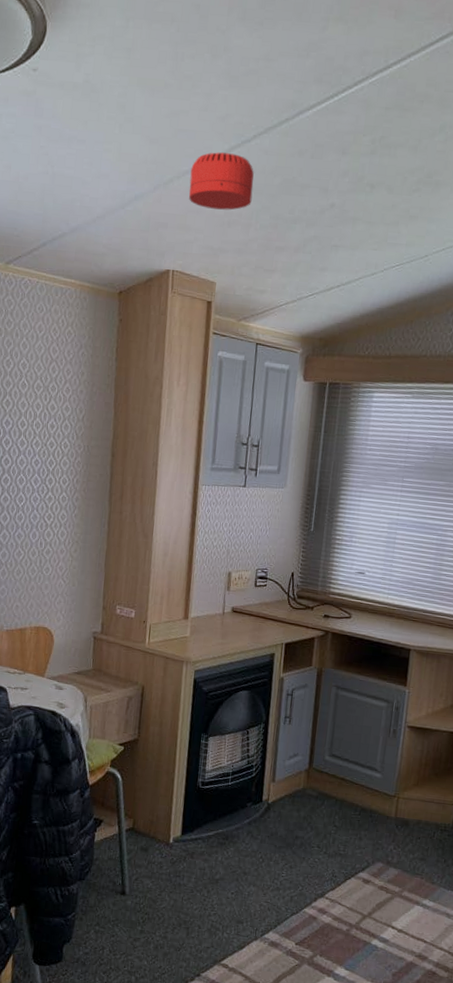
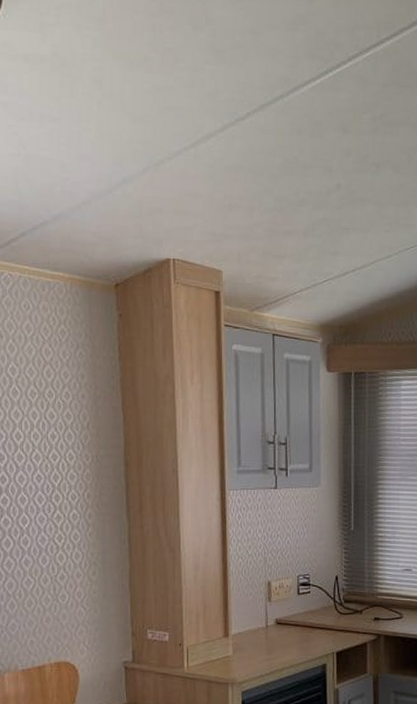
smoke detector: present [189,152,254,210] -> none [182,131,253,193]

